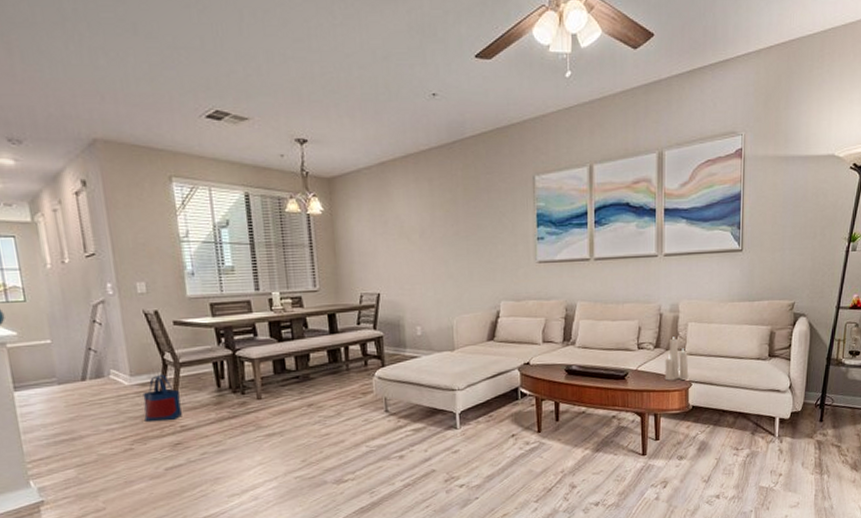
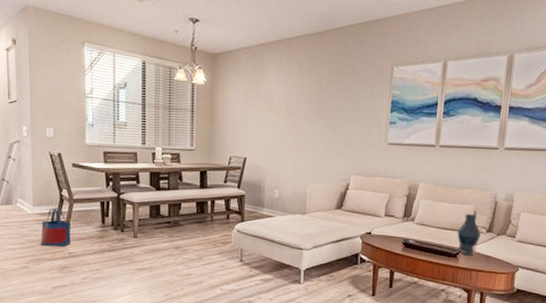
vase: none [623,329,649,376] -> present [457,213,482,256]
candle: present [665,337,689,381] -> none [493,224,518,265]

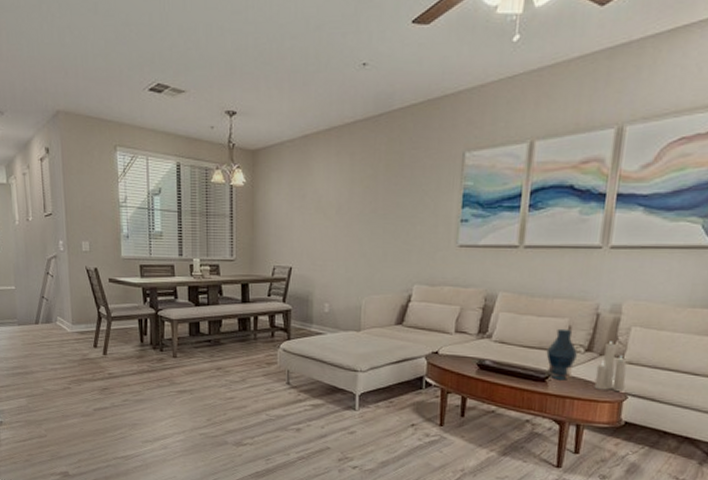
tote bag: present [40,207,71,246] -> none [81,325,110,367]
candle: none [493,224,518,265] -> present [594,341,627,392]

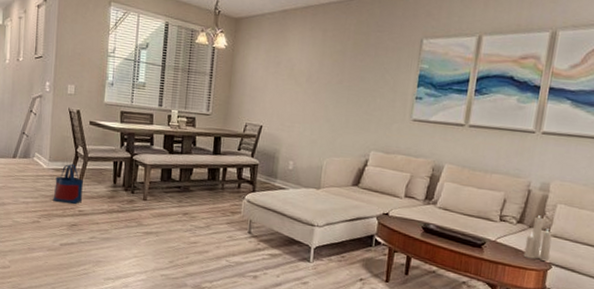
tote bag: none [81,325,110,367] -> present [53,163,83,204]
vase: present [546,328,578,380] -> none [483,200,511,248]

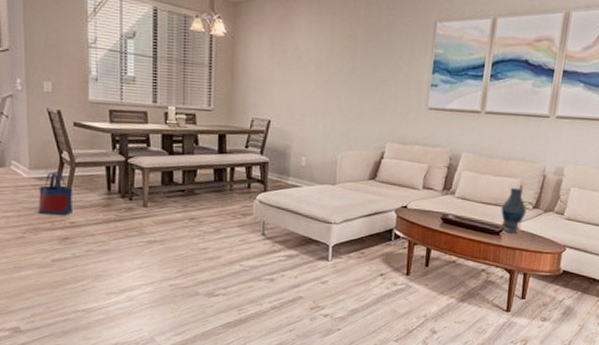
vase: none [483,200,511,248] -> present [500,187,527,234]
candle: present [523,215,553,262] -> none [539,200,567,245]

